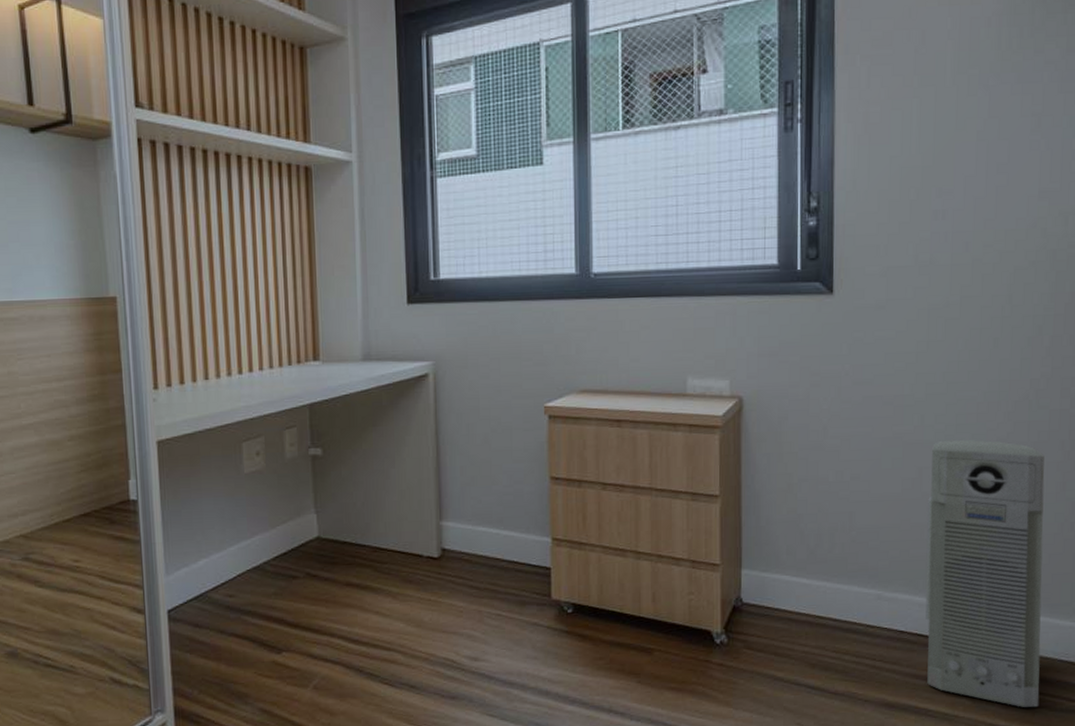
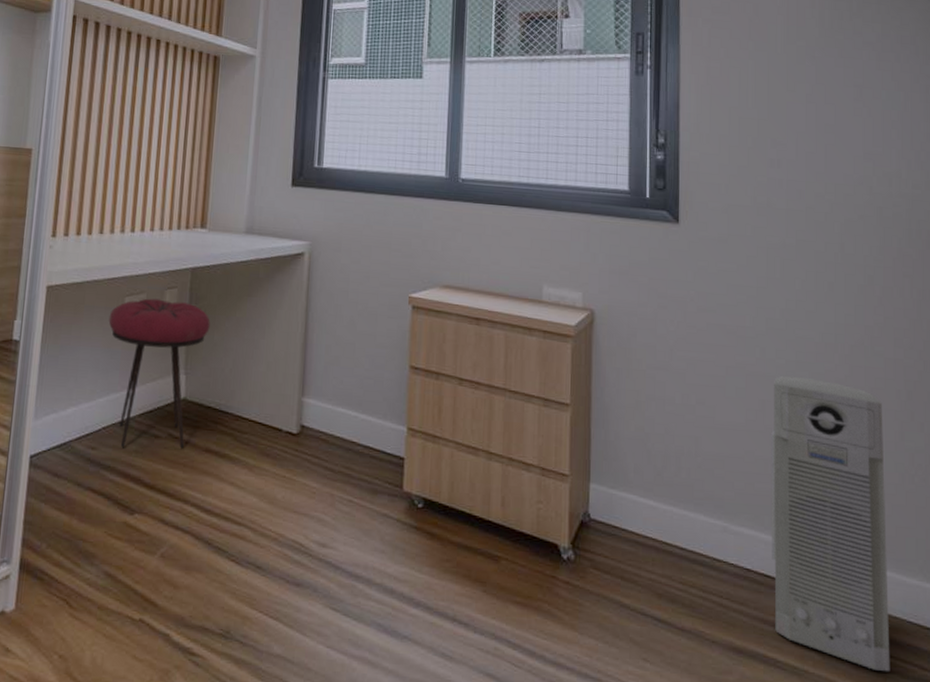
stool: none [228,440,336,592] -> present [108,298,210,449]

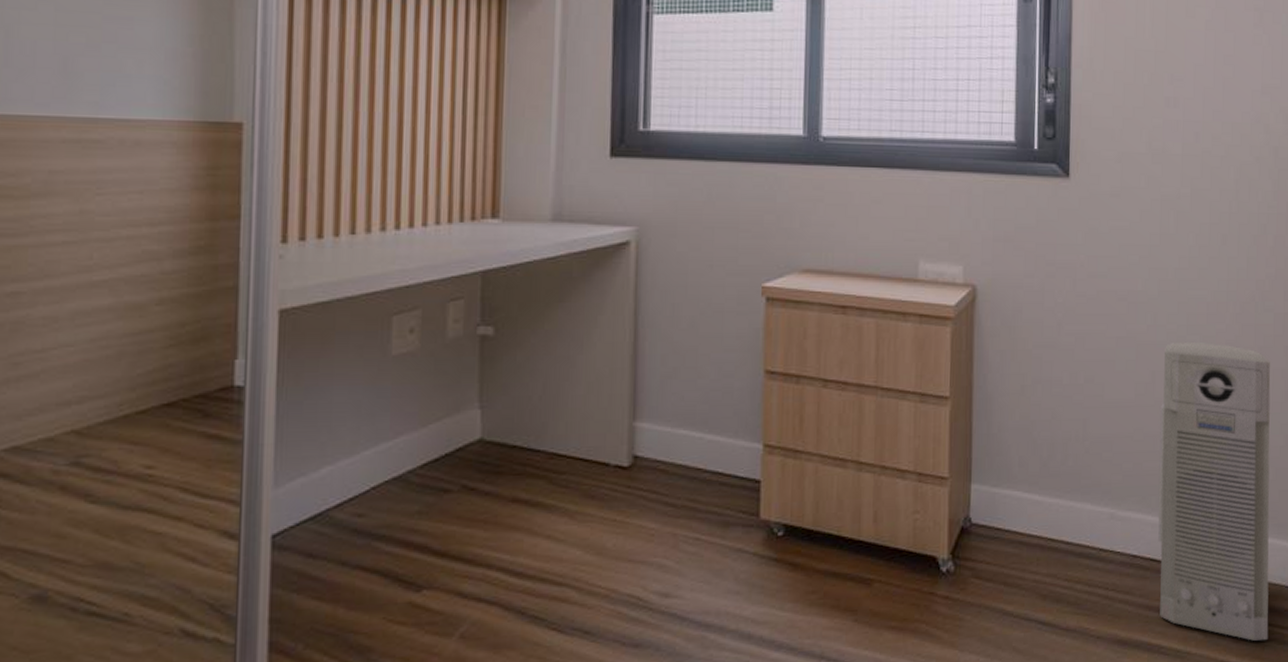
stool: present [108,298,210,449] -> none [371,315,511,511]

